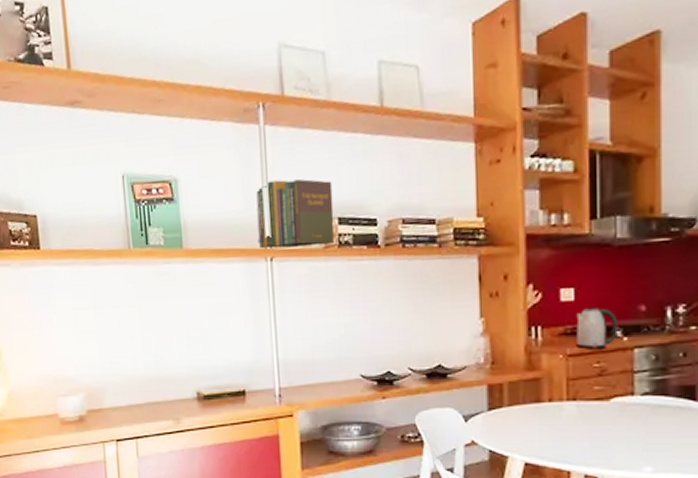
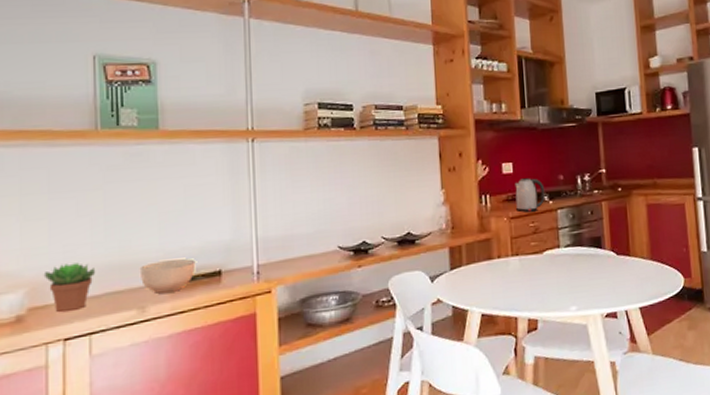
succulent plant: none [97,373,138,417] -> present [43,263,96,313]
bowl: none [173,377,222,407] -> present [139,258,196,294]
books: present [256,179,335,249] -> none [239,67,315,131]

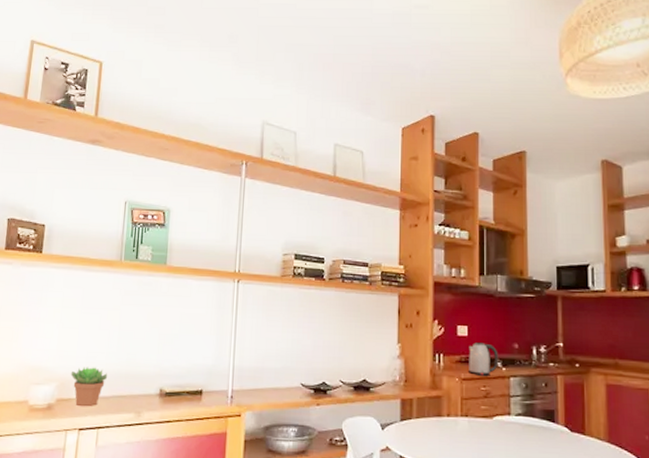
bowl: present [139,258,196,294] -> none [139,375,183,403]

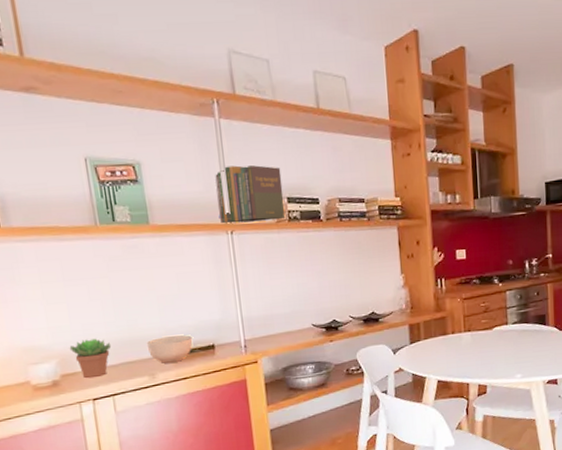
bowl: none [139,375,183,403] -> present [146,335,193,363]
books: none [230,220,293,274] -> present [215,165,285,224]
kettle: present [469,342,499,376] -> none [468,263,495,294]

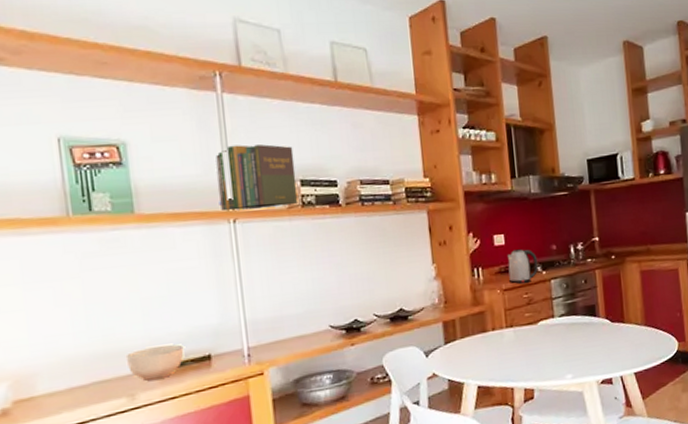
succulent plant: present [69,338,112,378] -> none [26,353,81,404]
kettle: none [468,263,495,294] -> present [507,249,538,284]

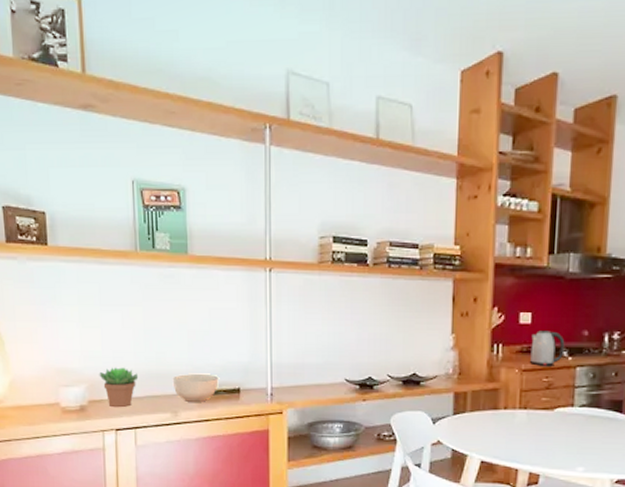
succulent plant: none [26,353,81,404] -> present [99,367,139,408]
books: present [216,144,298,212] -> none [259,197,329,260]

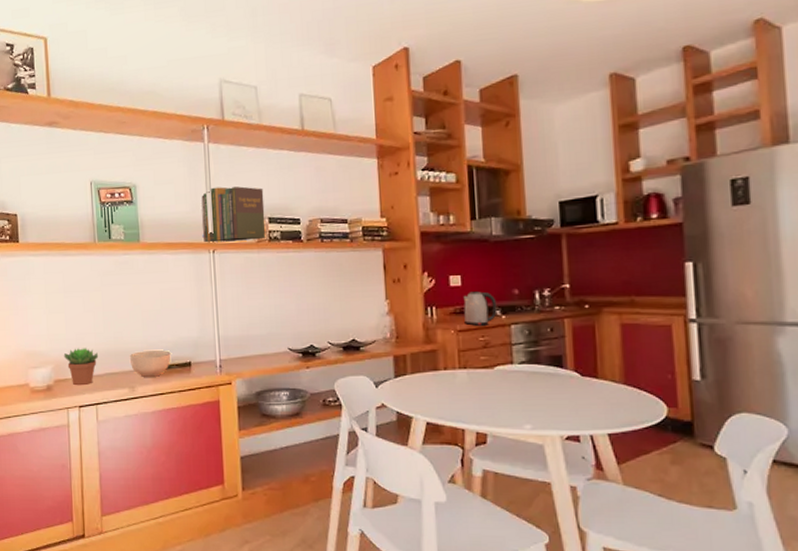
books: none [259,197,329,260] -> present [201,186,266,243]

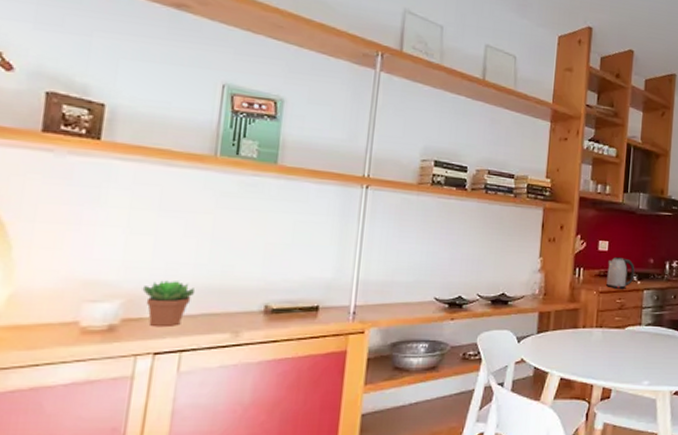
bowl: present [129,350,171,377] -> none [238,290,295,321]
books: present [201,186,266,243] -> none [357,119,434,182]

